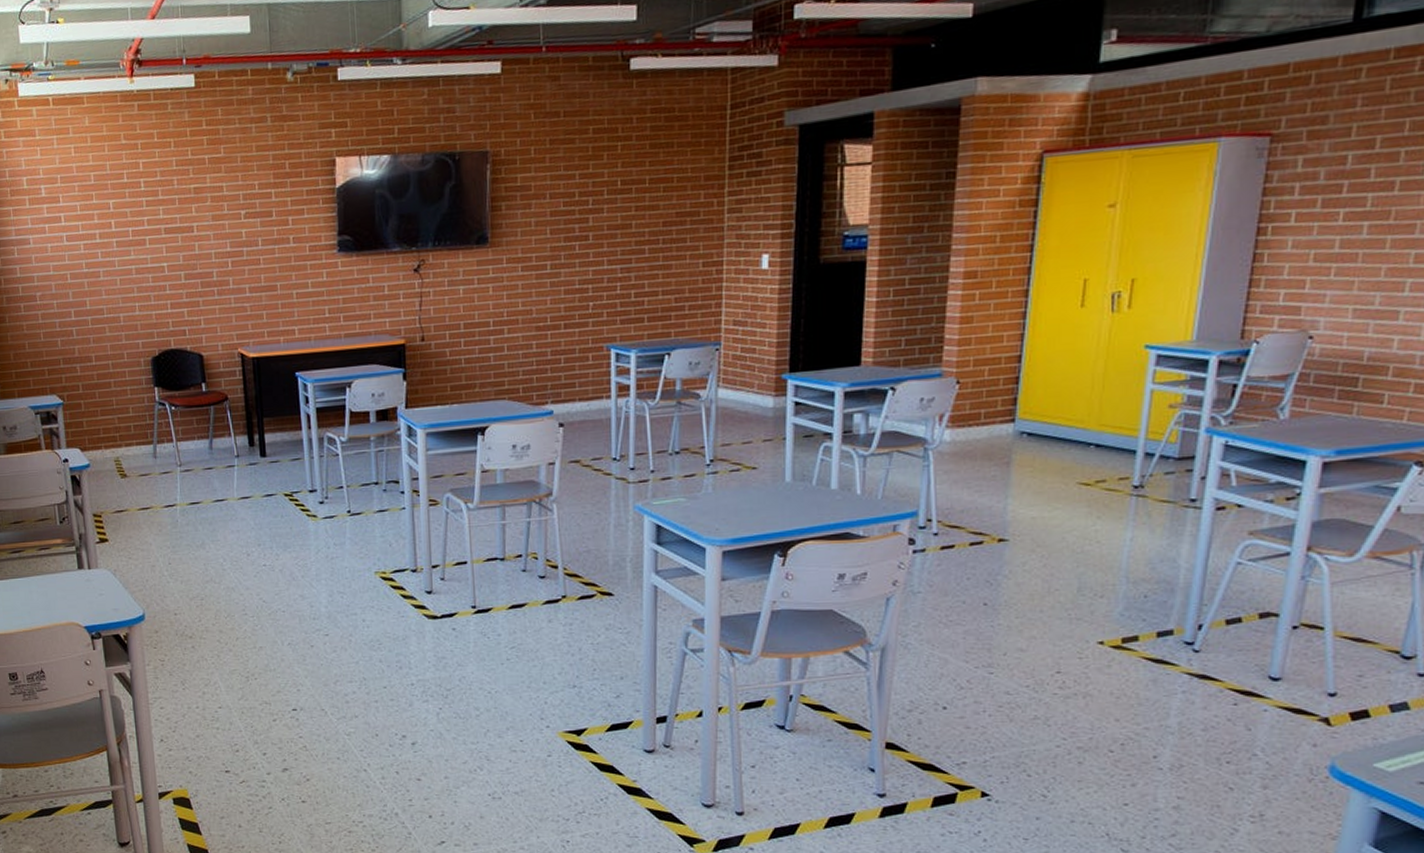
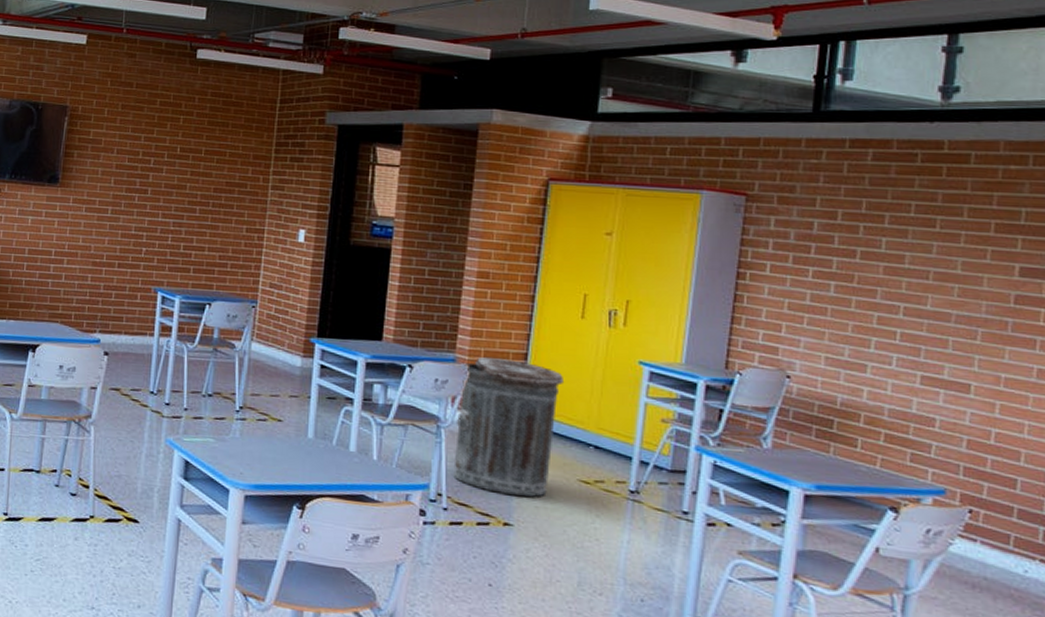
trash can: none [943,364,1063,510] -> present [453,356,565,497]

